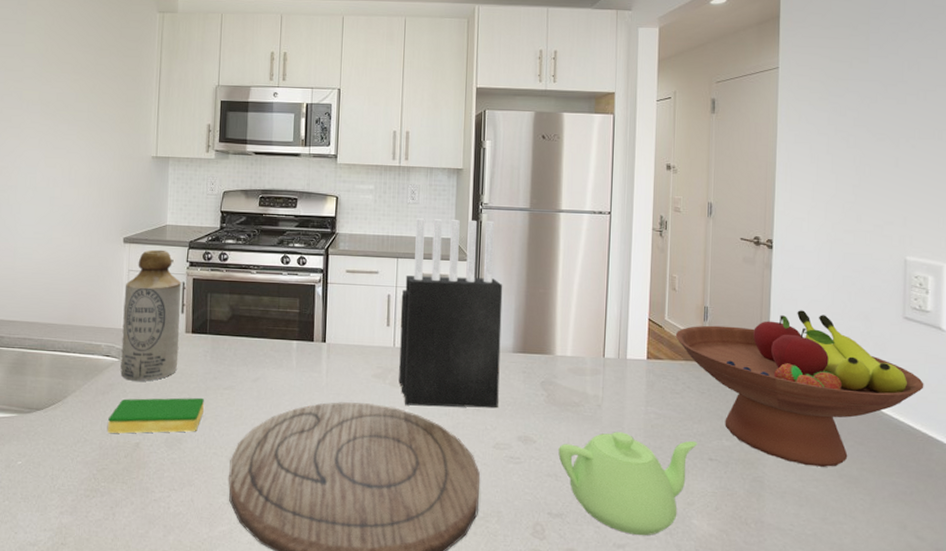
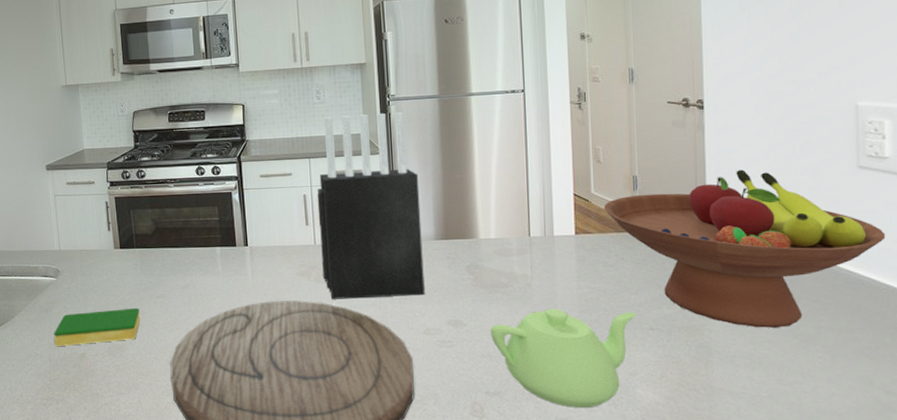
bottle: present [120,249,181,381] -> none [53,173,111,297]

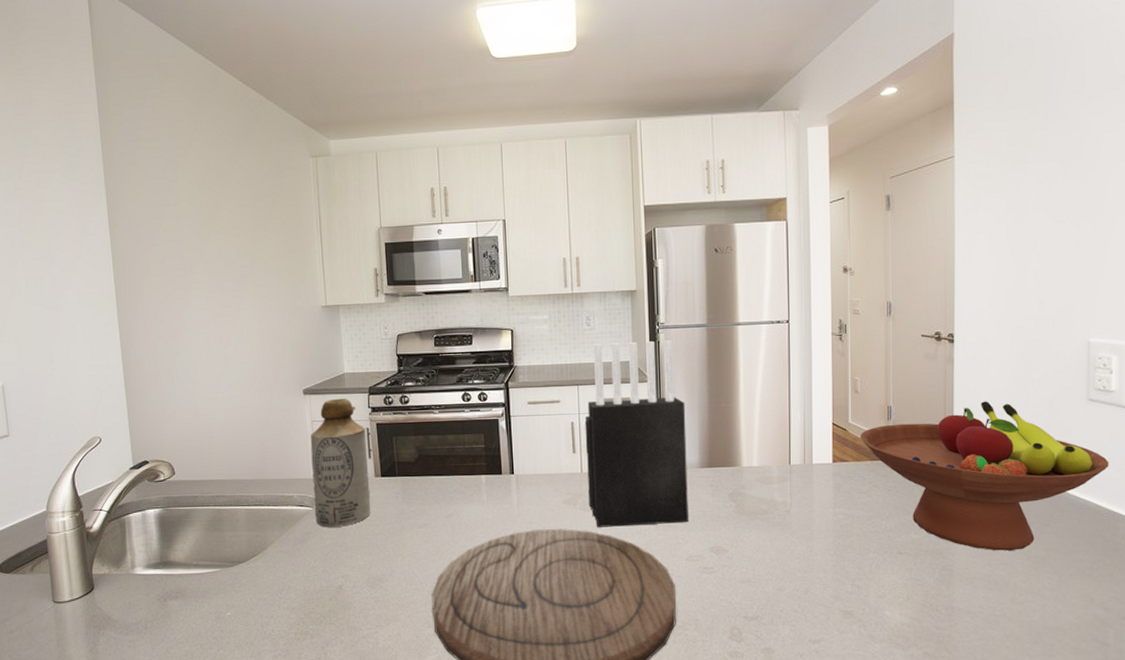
bottle: none [53,173,111,297] -> present [310,398,371,527]
dish sponge: present [54,307,140,346] -> none [309,537,401,578]
teapot: present [490,309,636,409] -> none [750,534,886,631]

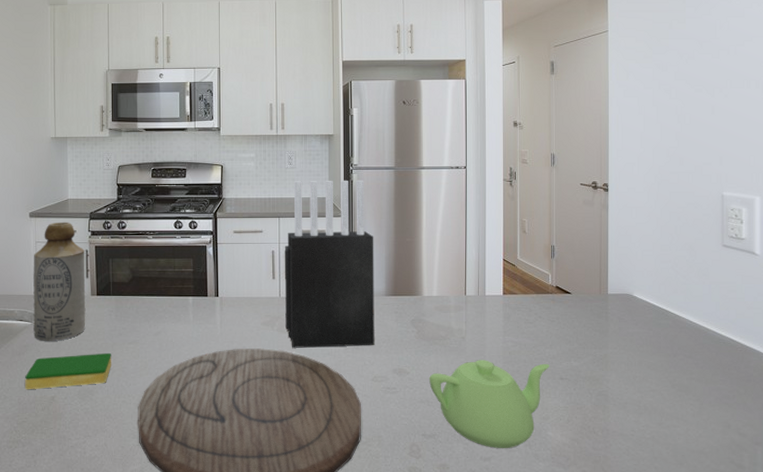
dish sponge: none [309,537,401,578] -> present [25,352,111,389]
teapot: none [750,534,886,631] -> present [429,360,549,449]
fruit bowl: present [860,401,1109,551] -> none [527,244,742,379]

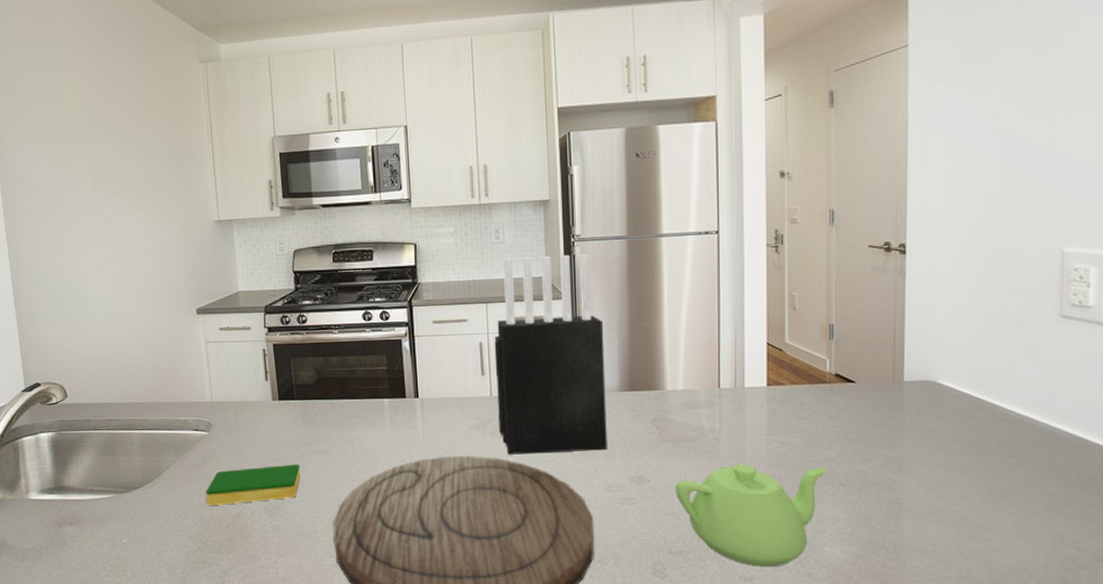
bottle: present [33,222,86,341] -> none [204,317,269,453]

